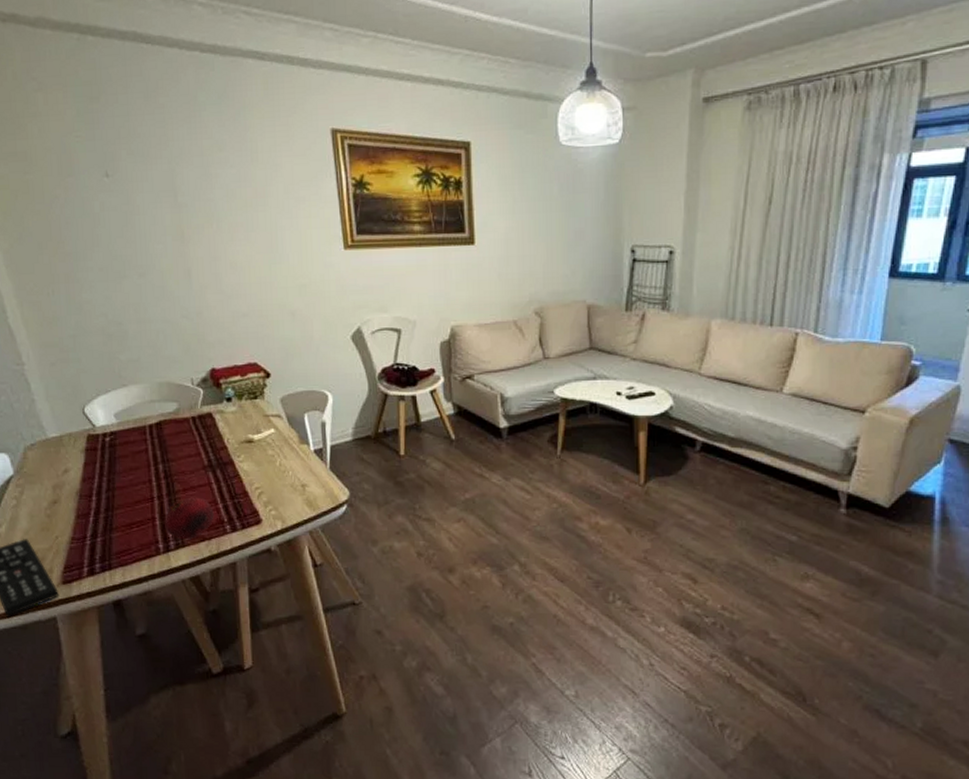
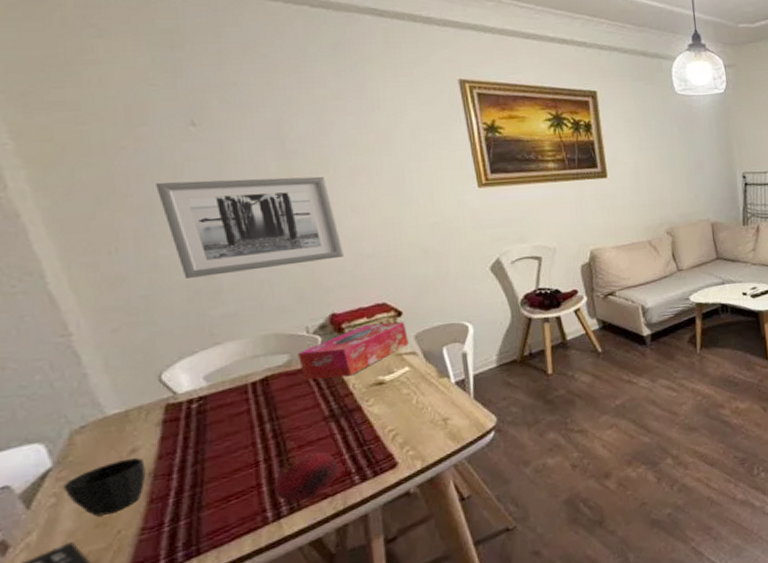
cup: none [21,478,74,521] -> present [63,458,146,517]
wall art: none [80,230,223,323] -> present [156,176,344,278]
tissue box: none [184,382,275,431] -> present [298,321,409,381]

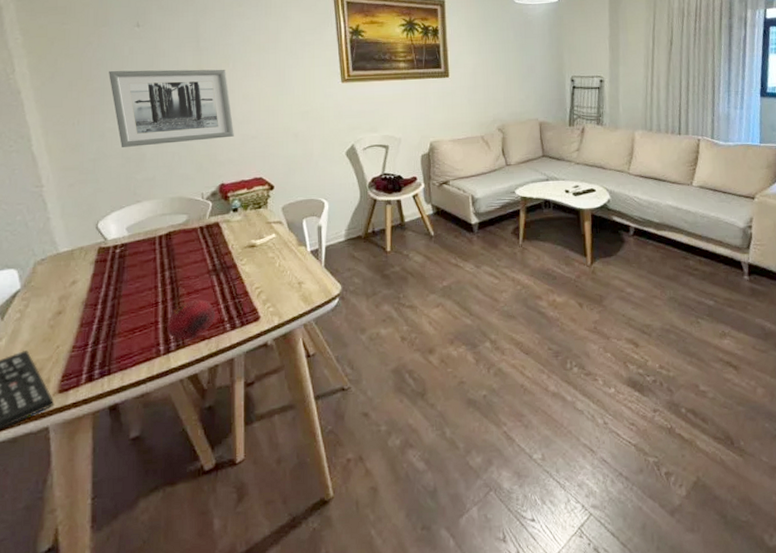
cup: present [63,458,146,517] -> none [26,289,80,332]
tissue box: present [298,321,409,381] -> none [194,194,277,238]

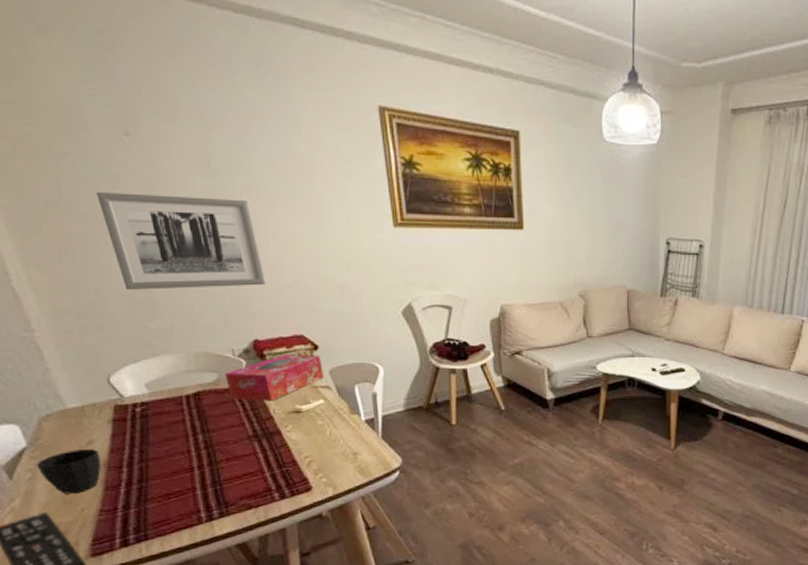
cup: none [26,289,80,332] -> present [36,449,102,494]
fruit: present [167,299,215,340] -> none [206,466,261,507]
tissue box: none [194,194,277,238] -> present [225,354,324,401]

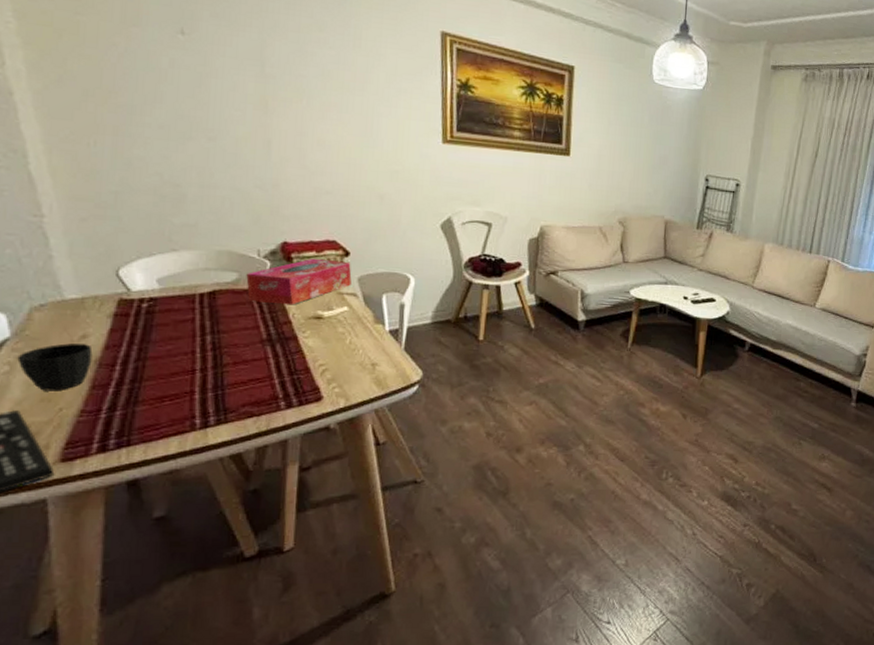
wall art: present [96,191,265,290] -> none [139,84,304,189]

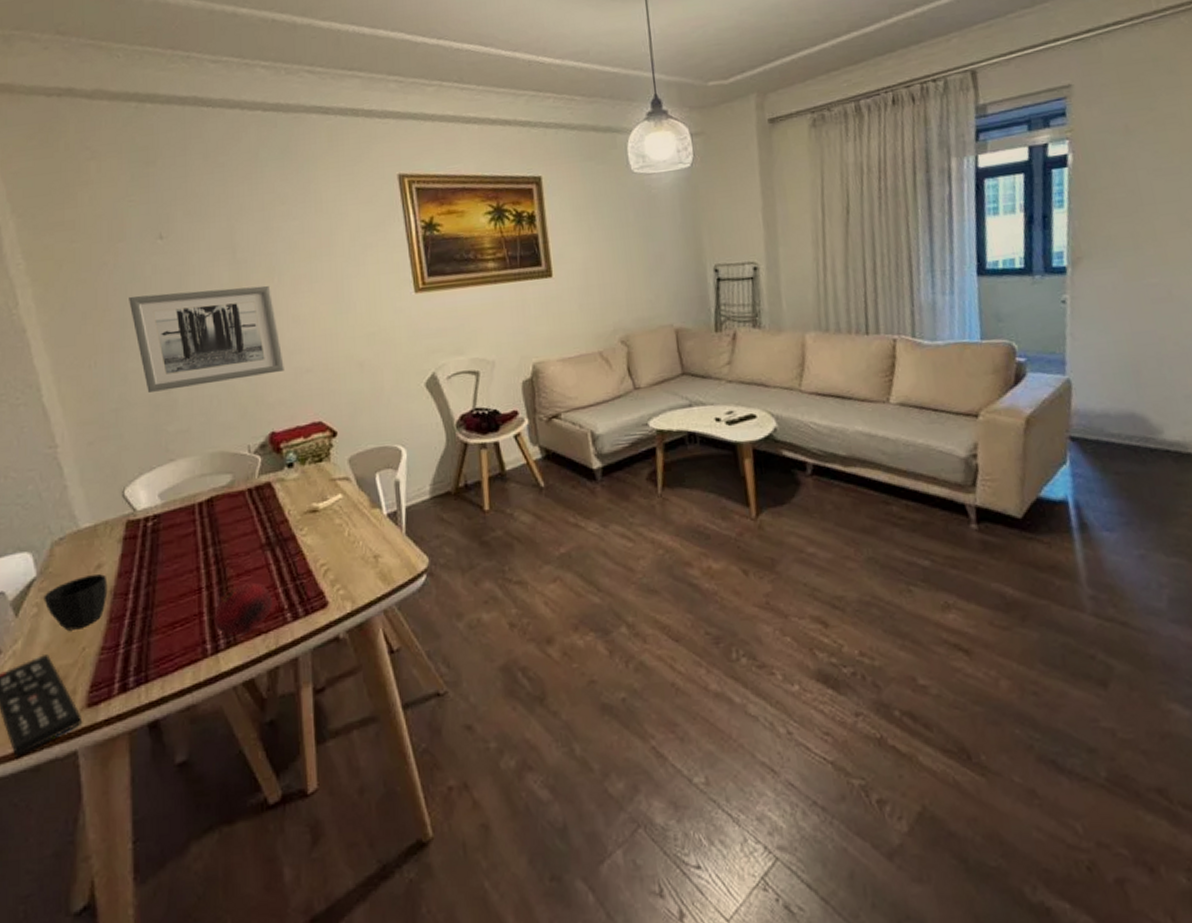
wall art: none [139,84,304,189] -> present [129,285,284,392]
fruit: none [205,371,268,415] -> present [214,582,273,635]
tissue box: present [246,258,352,305] -> none [240,442,342,504]

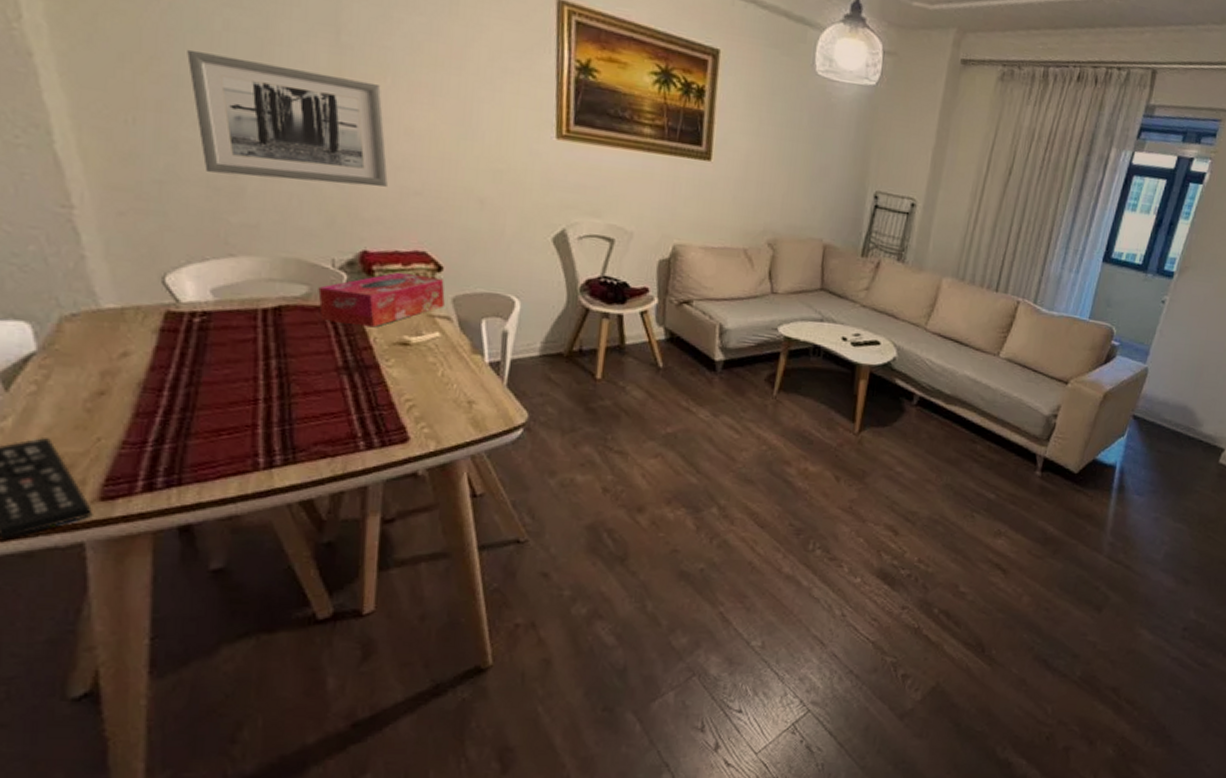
cup: present [44,574,108,631] -> none [46,361,136,418]
fruit: present [214,582,273,635] -> none [270,403,344,454]
tissue box: none [240,442,342,504] -> present [318,272,445,328]

